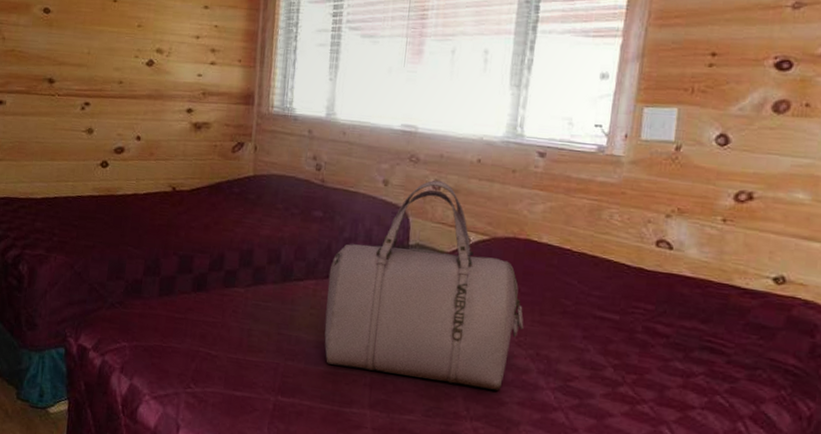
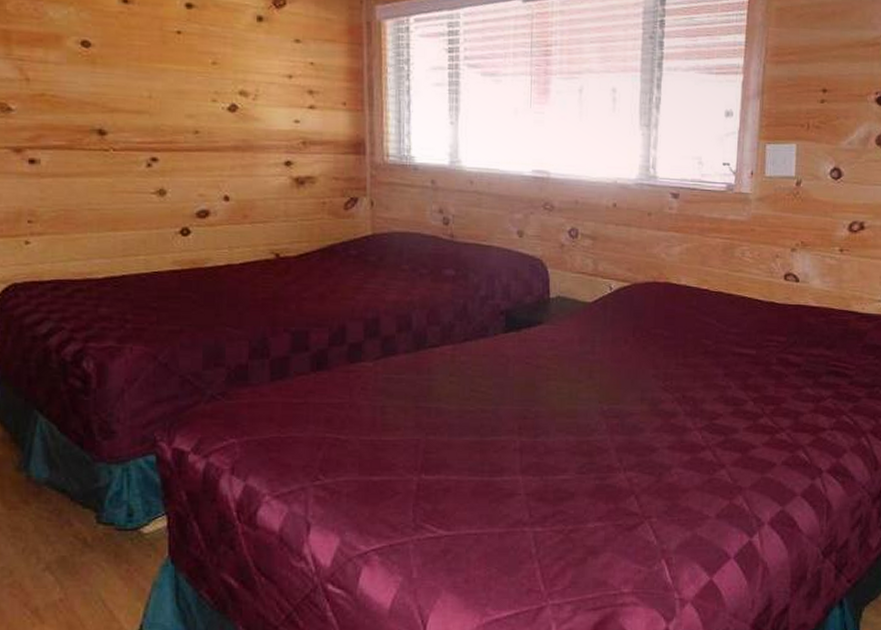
duffel bag: present [324,181,524,391] -> none [466,229,669,437]

